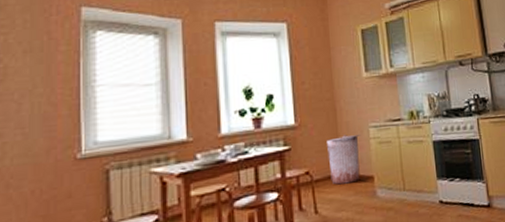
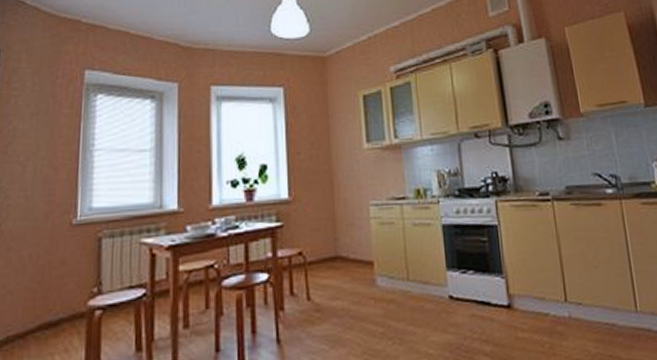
trash can: present [327,135,361,185] -> none [322,213,360,269]

